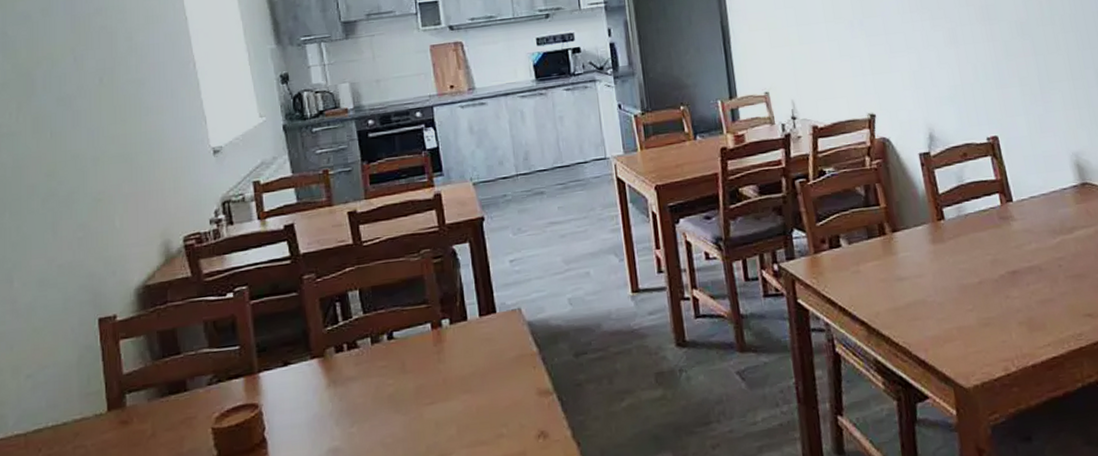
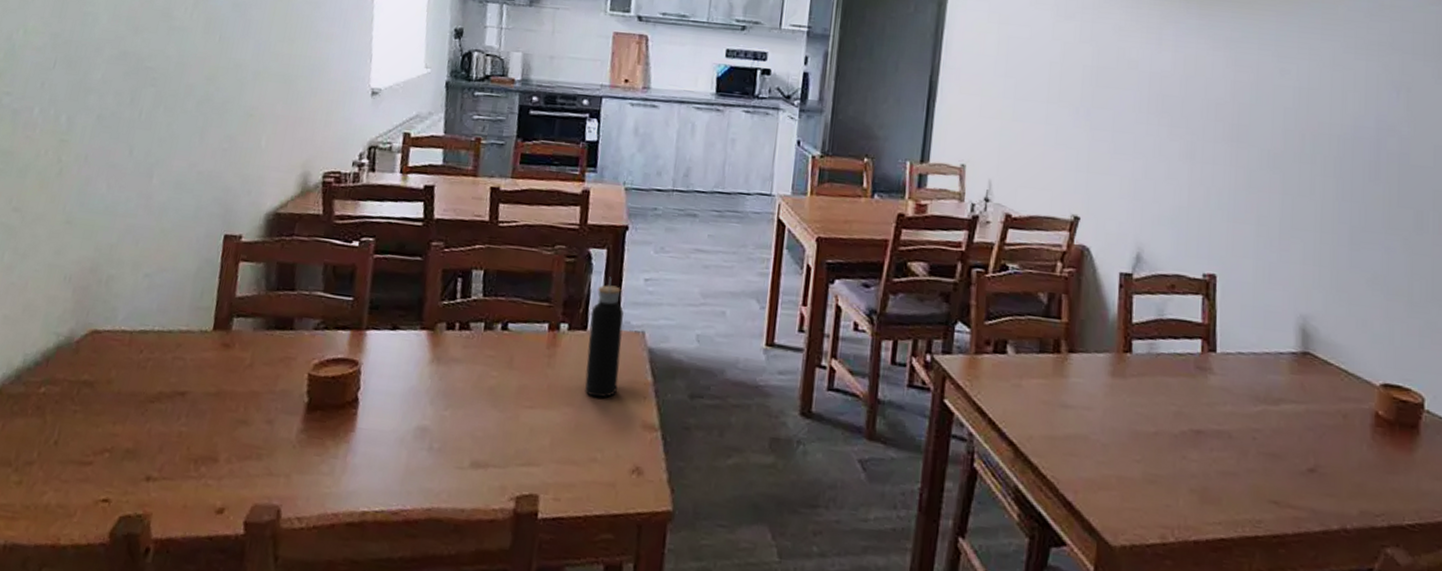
water bottle: none [467,266,507,379] -> present [584,277,624,398]

